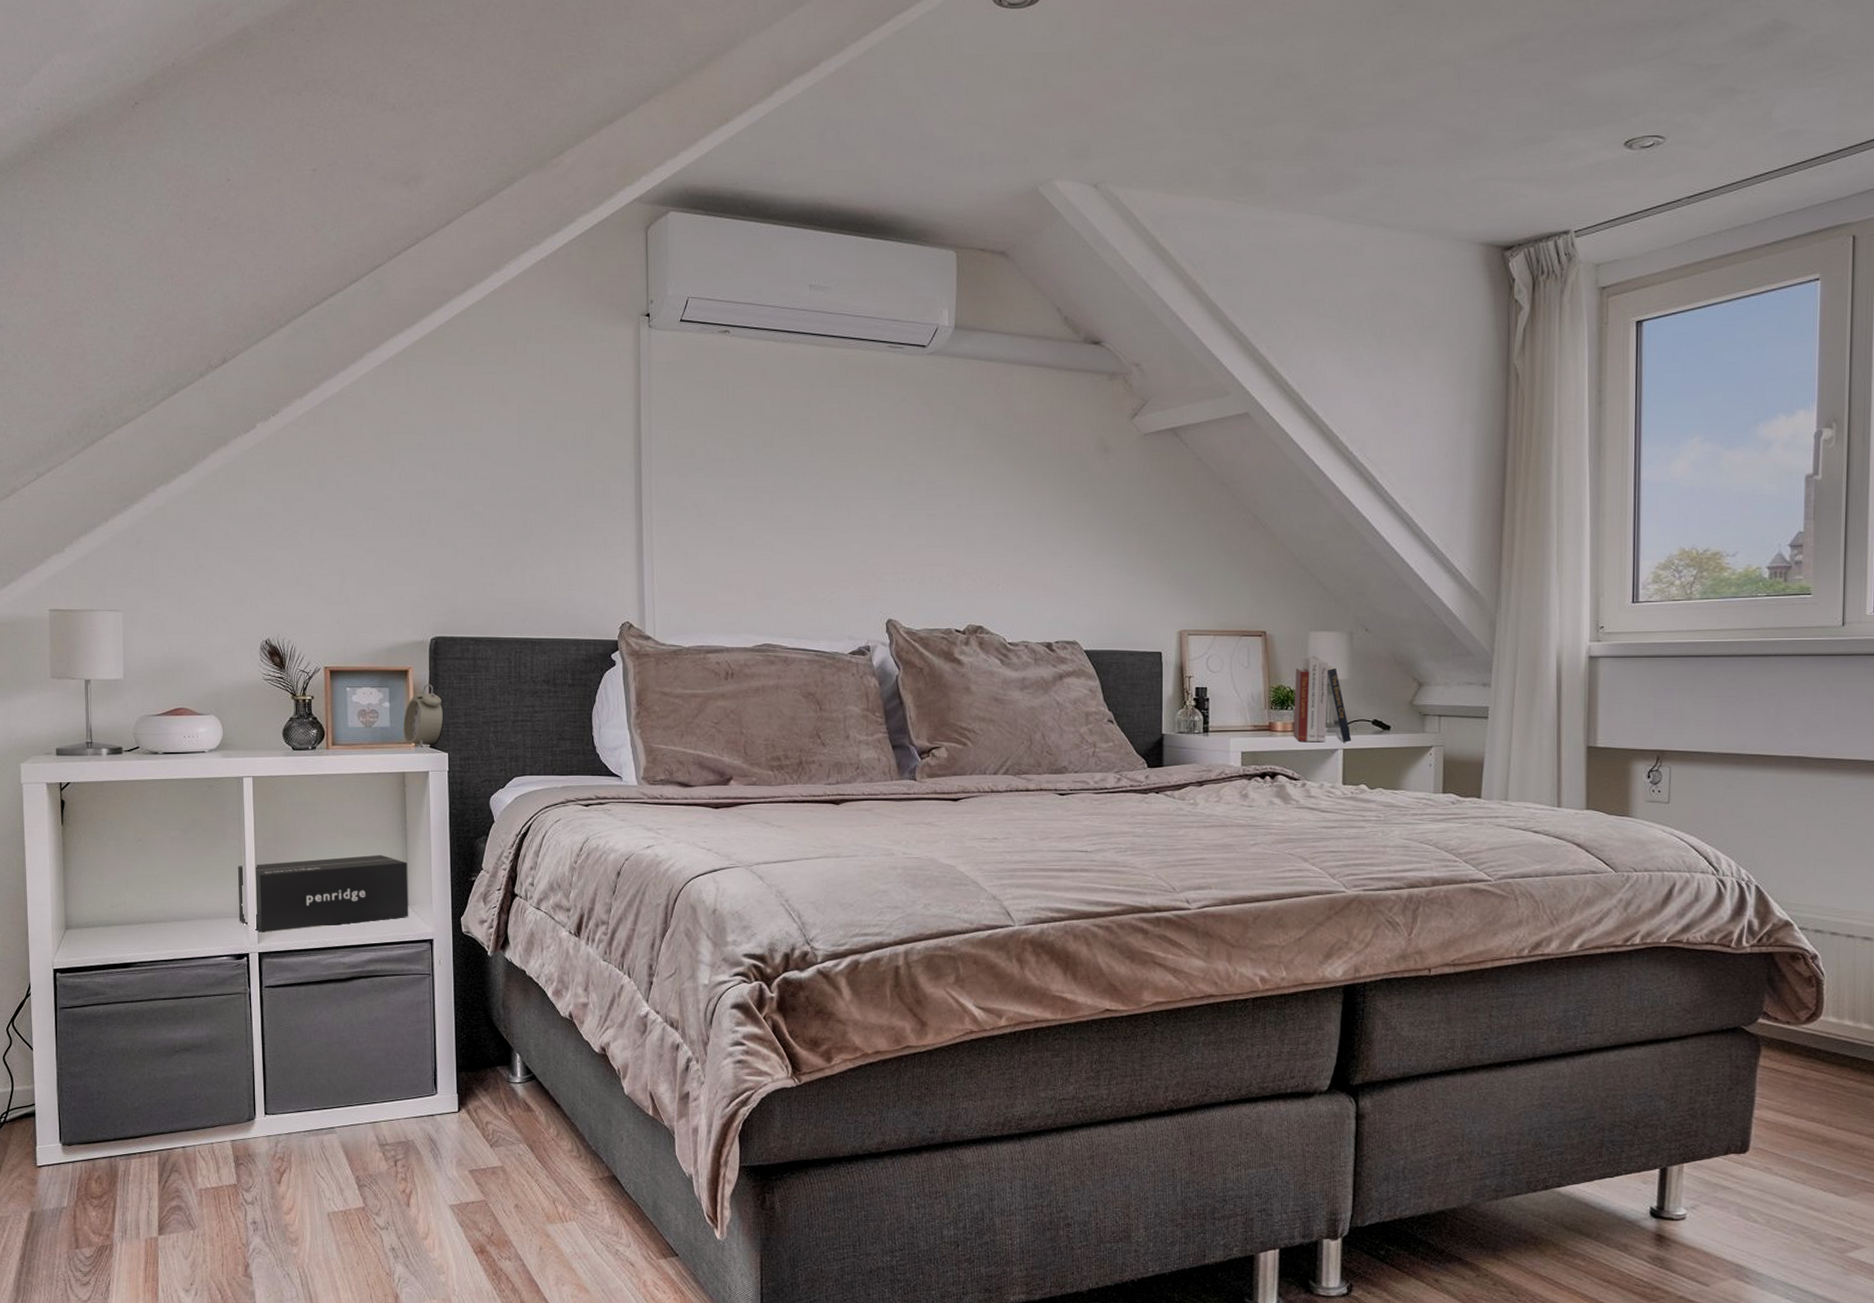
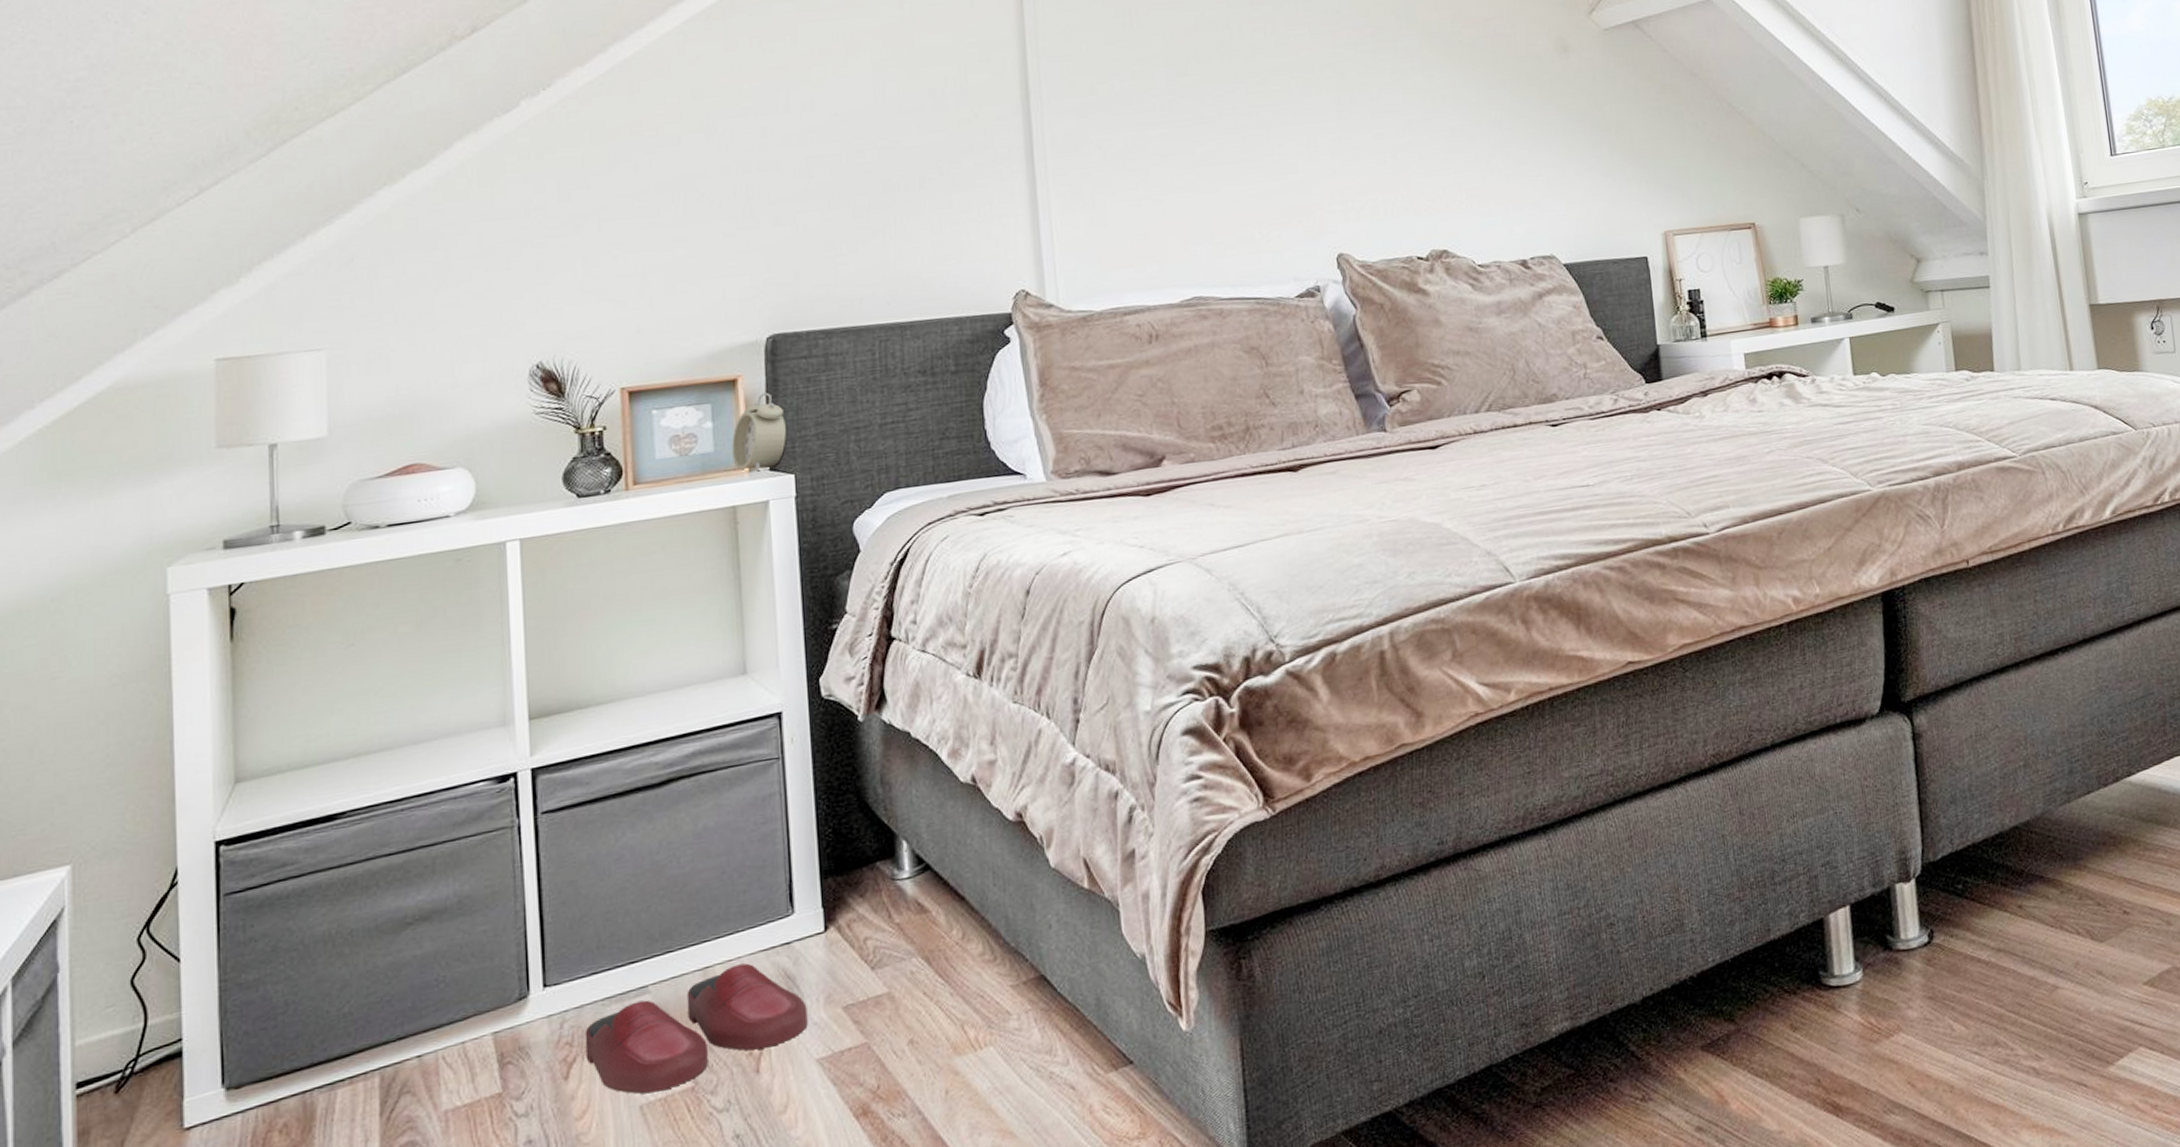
box: present [238,854,409,933] -> none [500,614,747,742]
slippers: none [292,1124,444,1206] -> present [584,963,808,1094]
books: present [1293,655,1352,743] -> none [1790,242,1857,335]

